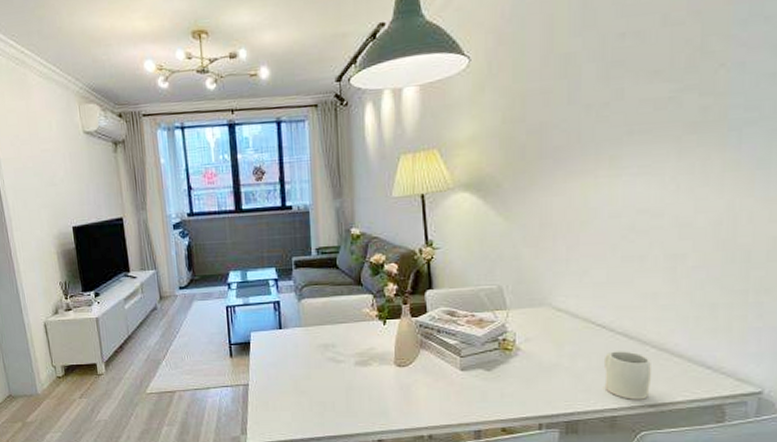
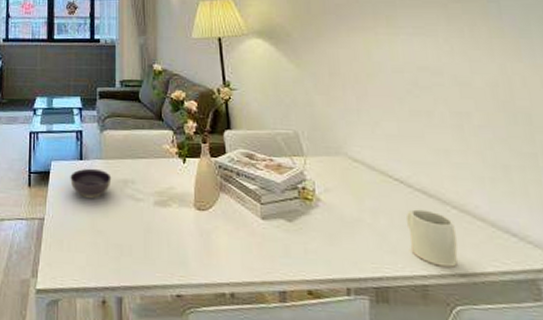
bowl: none [270,336,312,363] -> present [70,168,112,198]

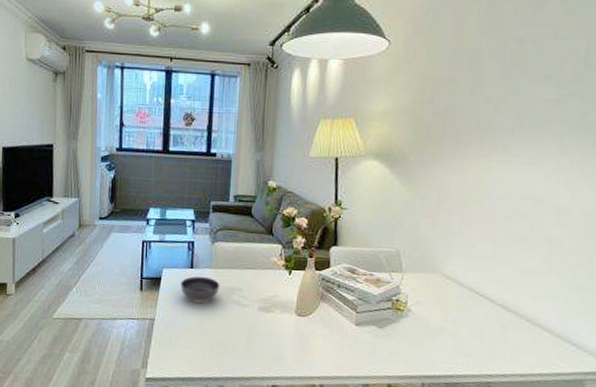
mug: present [406,209,458,267] -> none [483,321,526,369]

